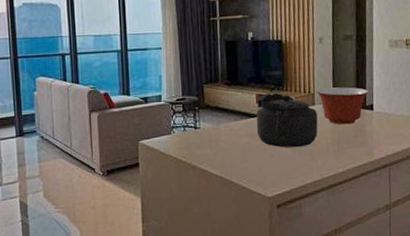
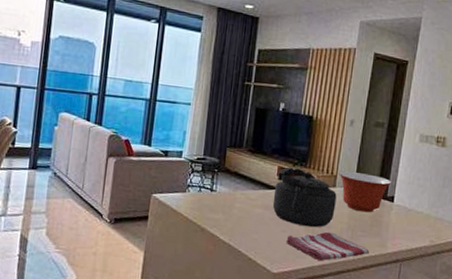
dish towel: none [275,149,357,179] -> present [286,232,369,262]

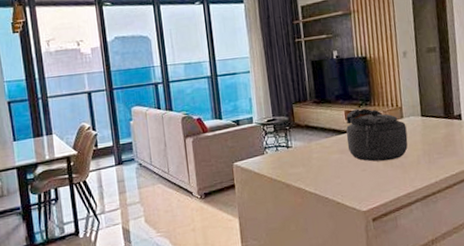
dish towel: present [286,232,369,262] -> none [368,161,449,191]
mixing bowl: present [339,171,391,213] -> none [403,98,456,136]

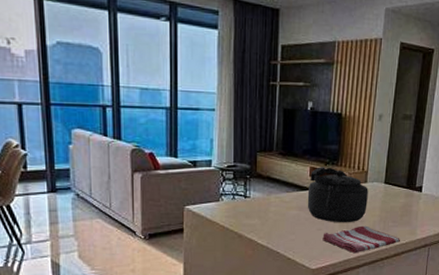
dish towel: none [368,161,449,191] -> present [322,225,400,254]

